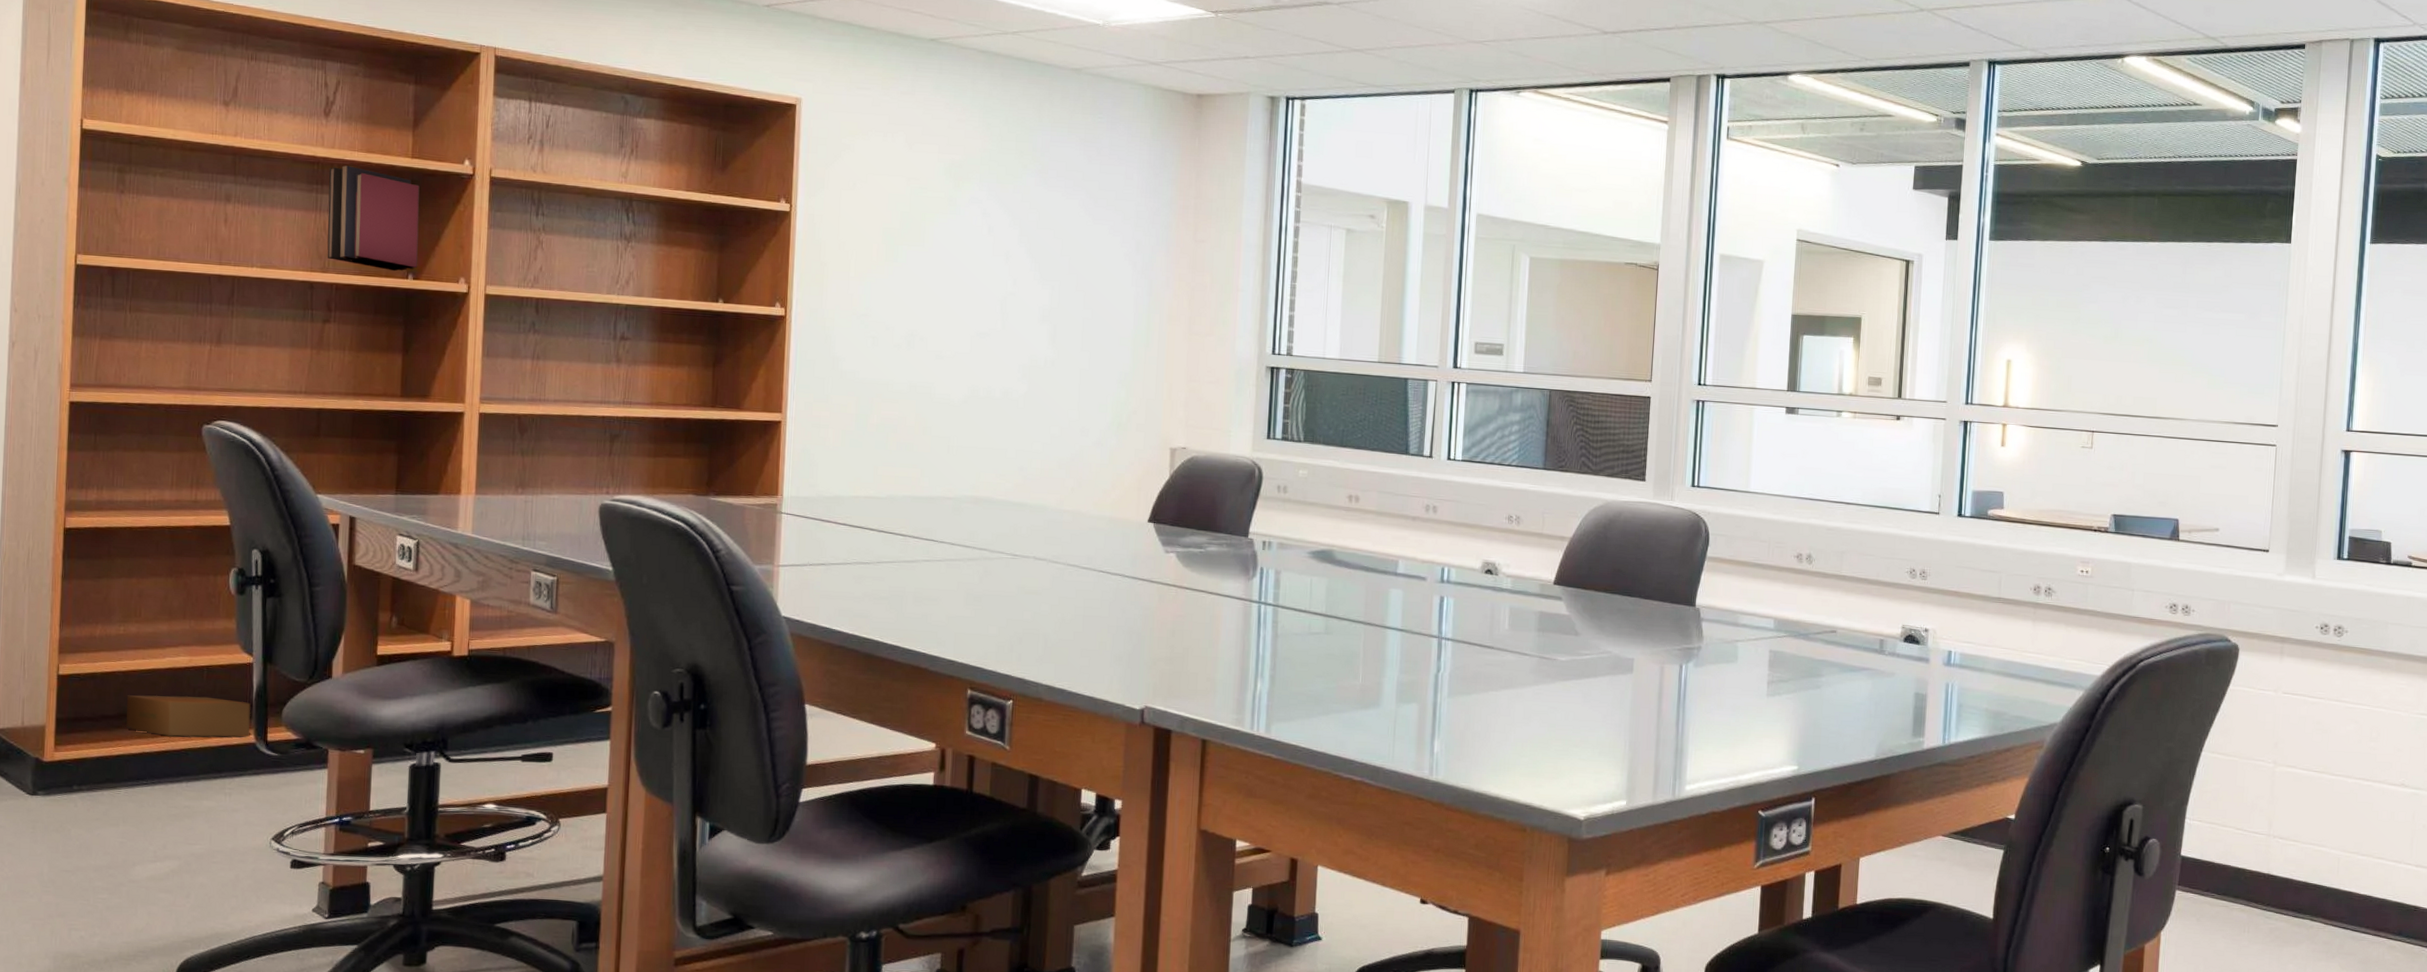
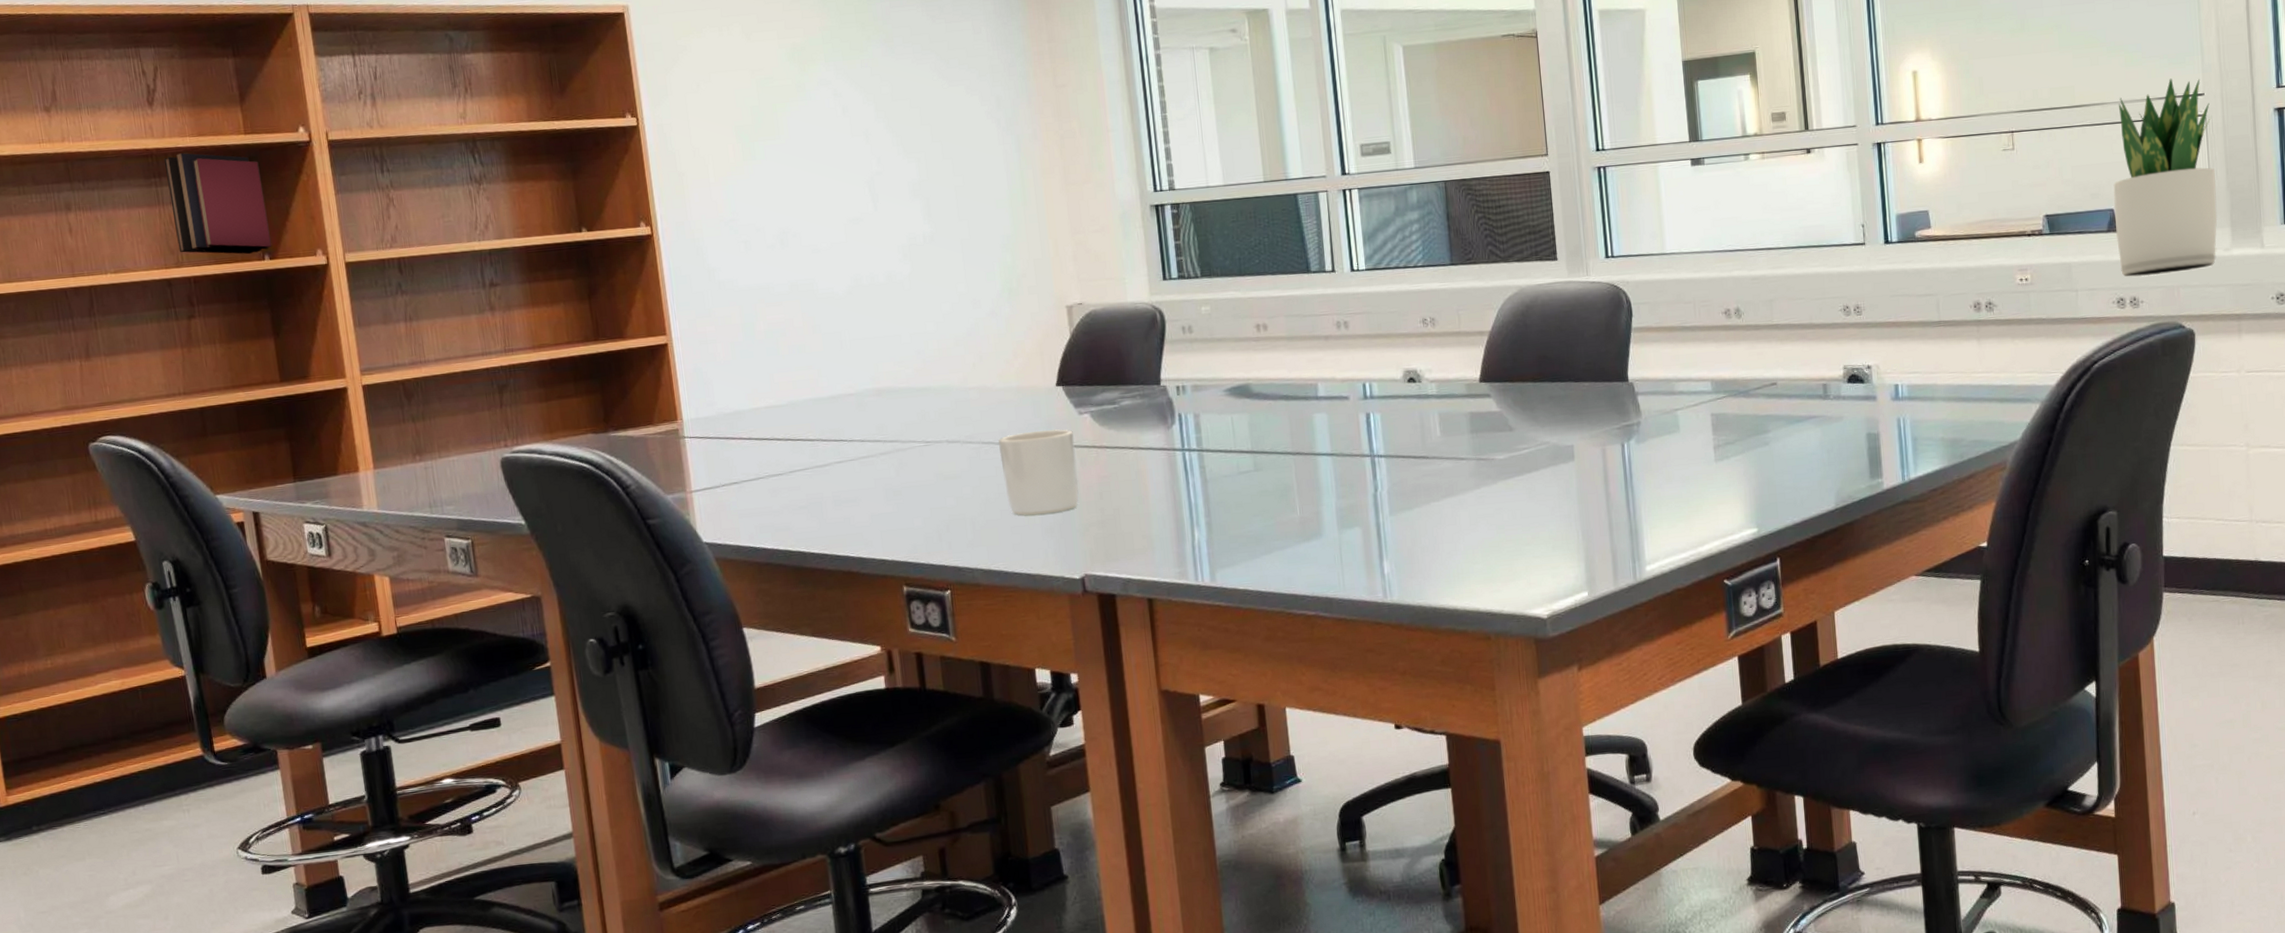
box: present [126,695,250,737] -> none [67,716,196,763]
mug: none [1082,561,1157,643] -> present [998,429,1079,516]
planter: none [2177,406,2282,589] -> present [2113,78,2217,277]

